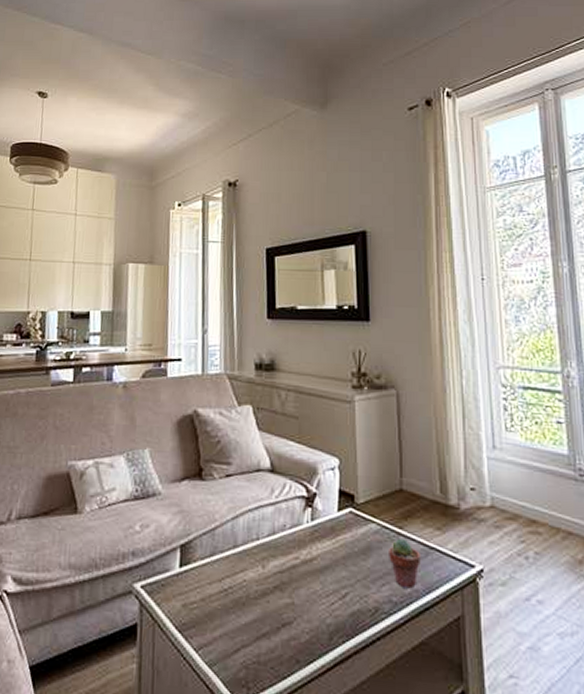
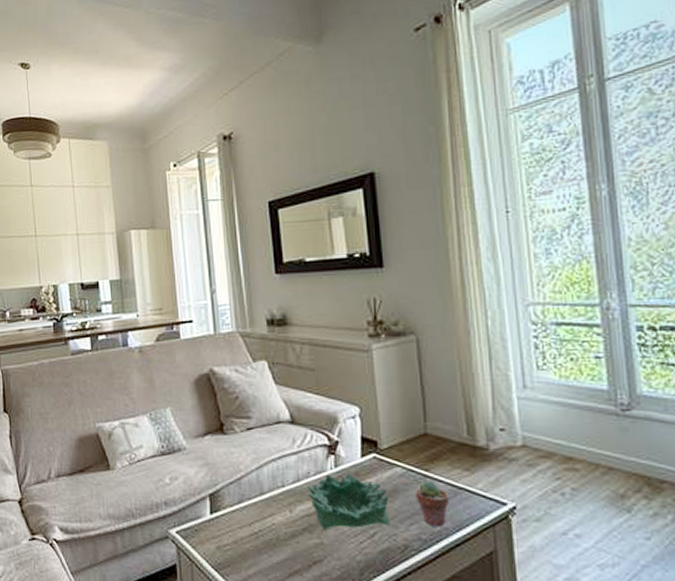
decorative bowl: none [282,528,362,588] -> present [307,473,390,529]

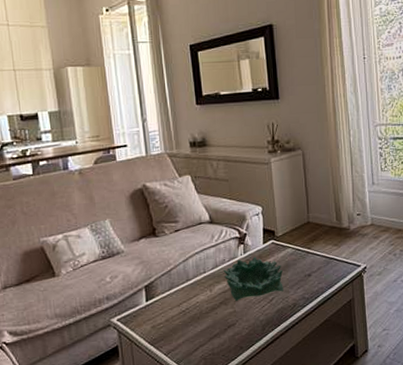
potted succulent: present [416,480,449,527] -> none [301,255,324,288]

